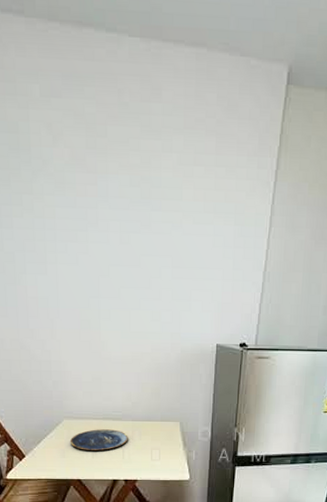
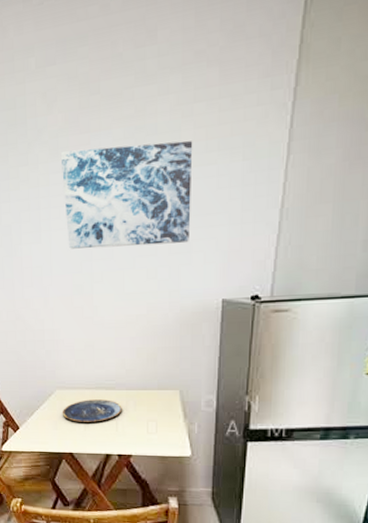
wall art: none [67,187,193,292] -> present [60,140,193,249]

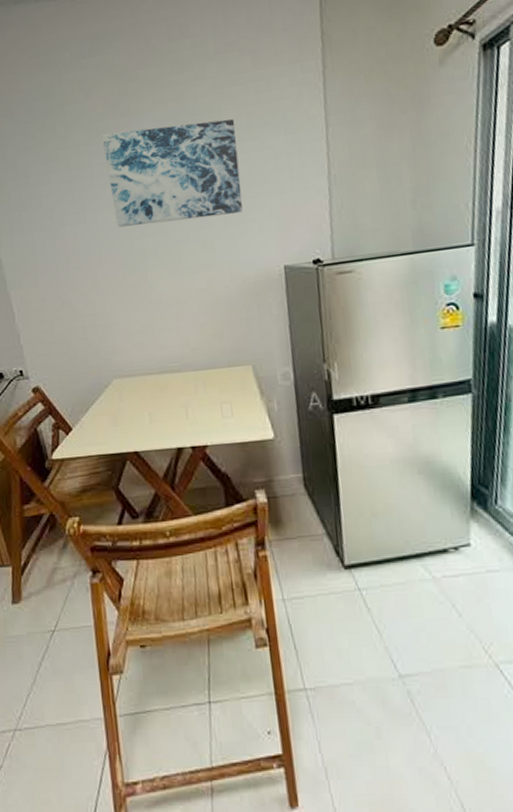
plate: present [62,399,122,422] -> none [121,384,191,414]

